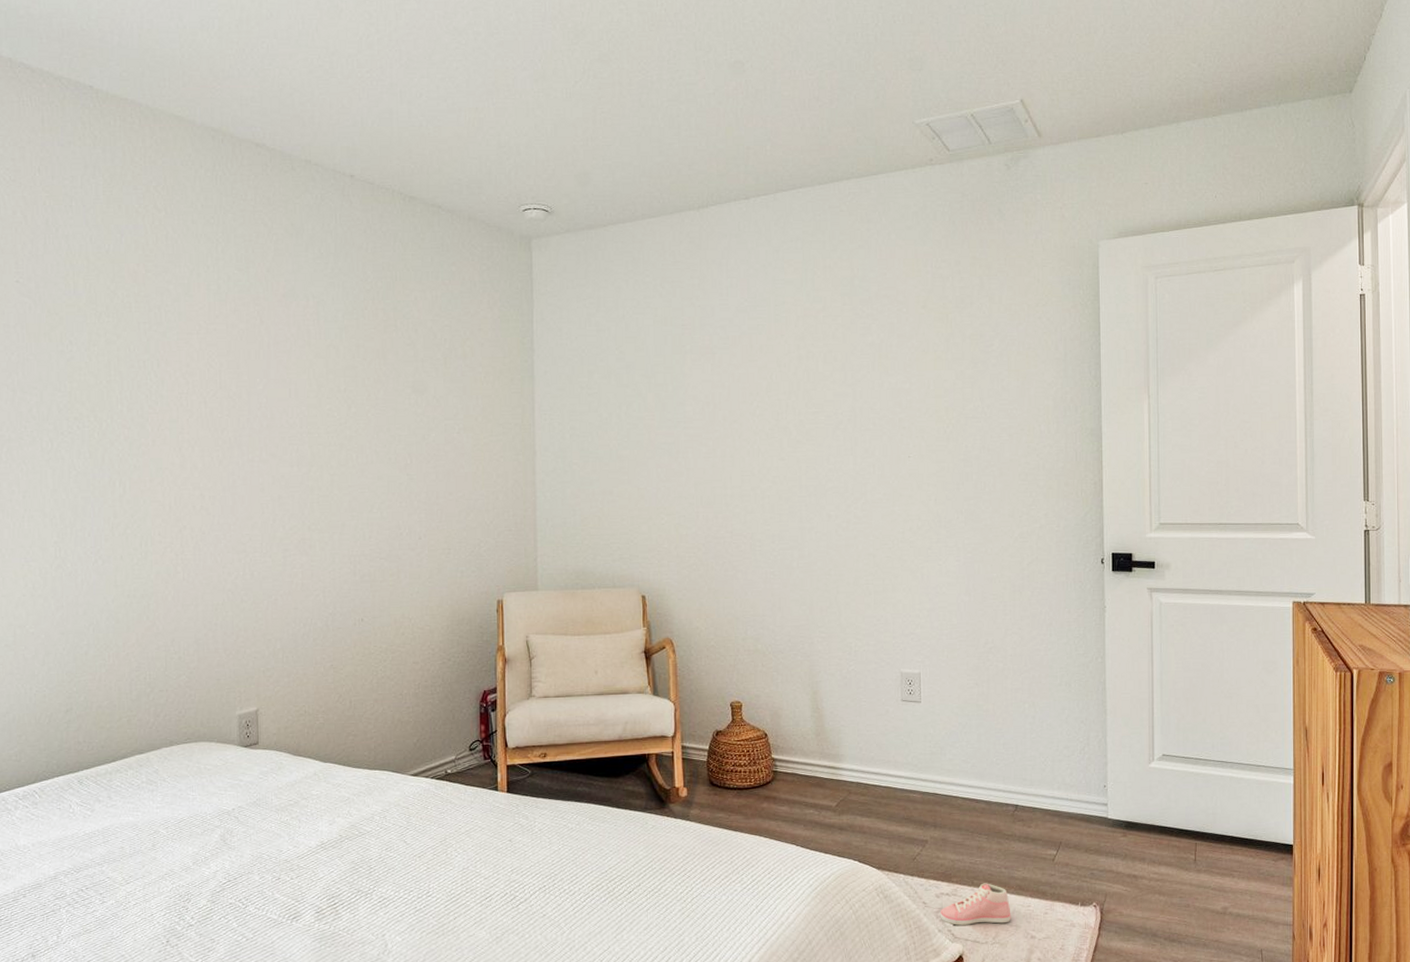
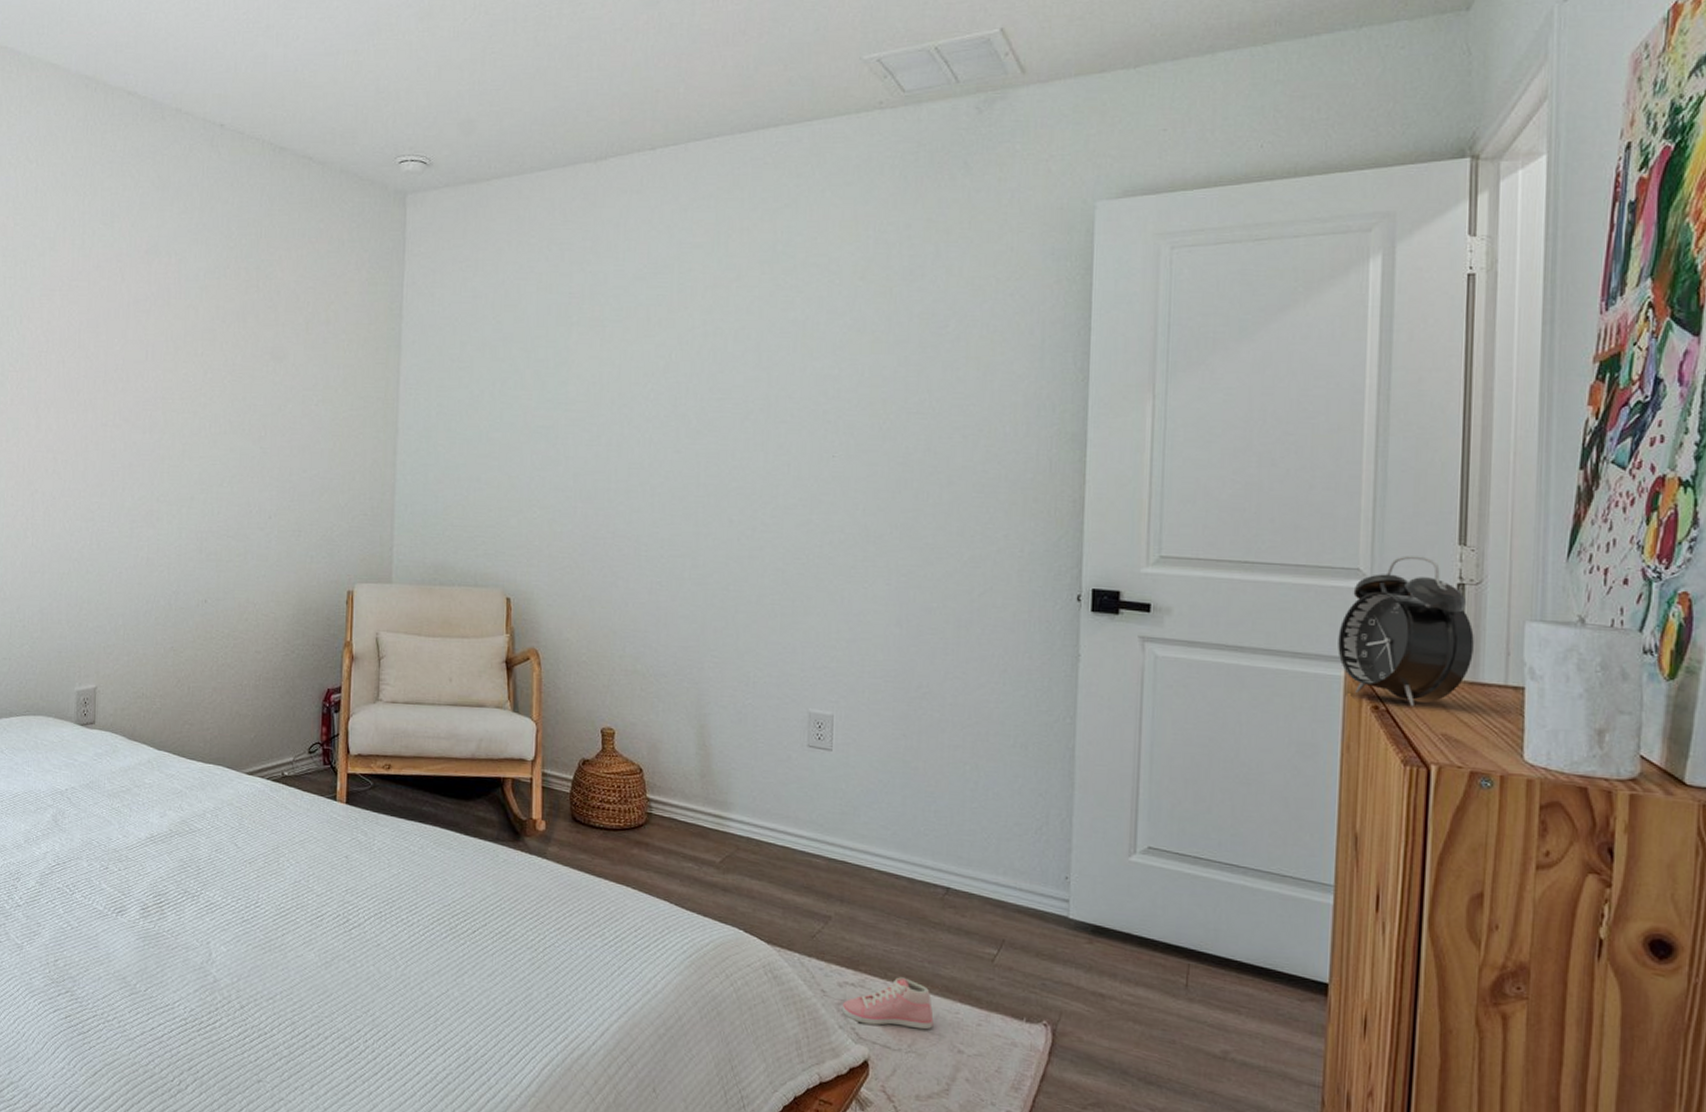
alarm clock: none [1287,511,1377,626] -> present [1338,555,1474,706]

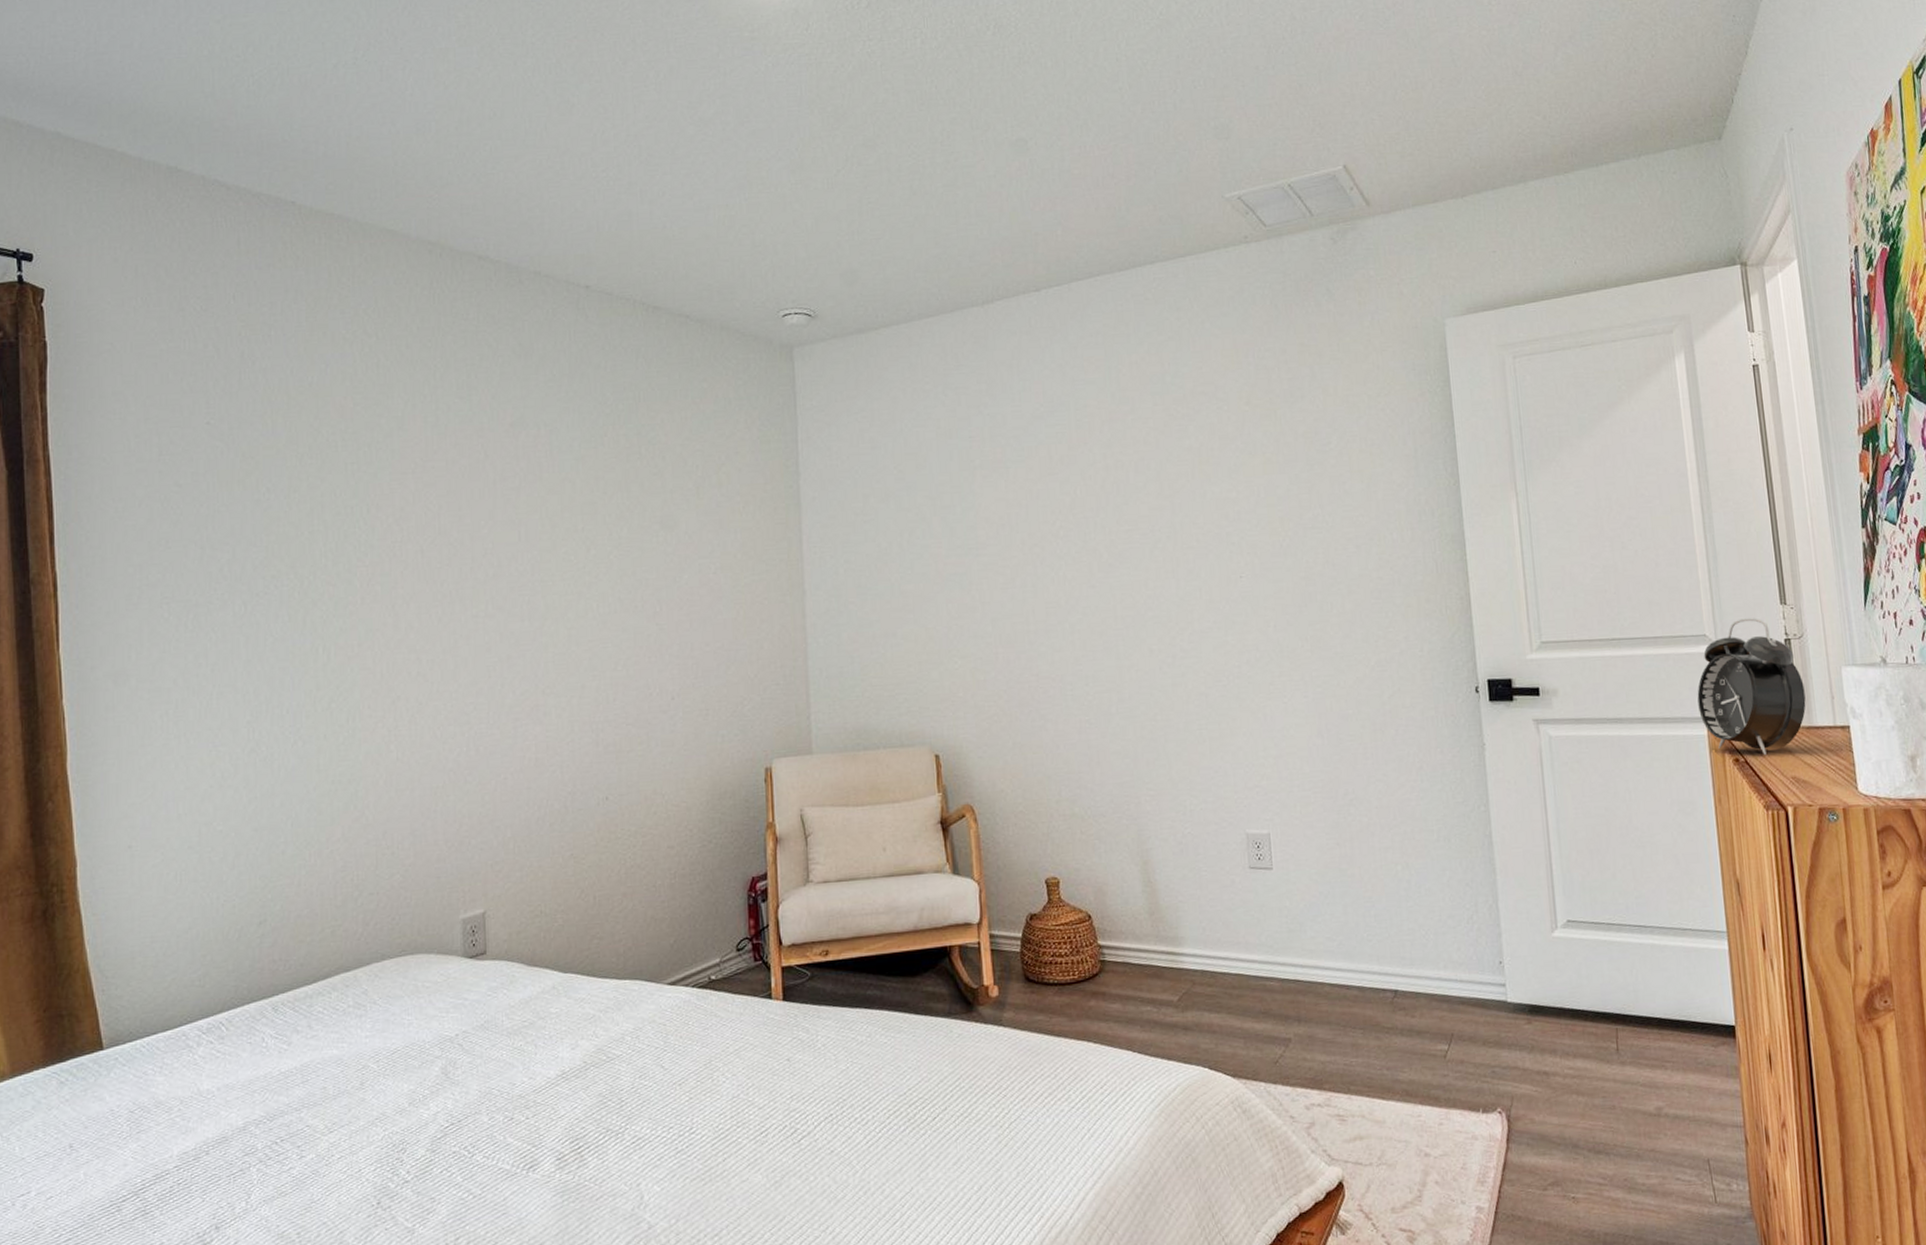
sneaker: present [841,977,934,1030] -> none [1311,1089,1399,1144]

